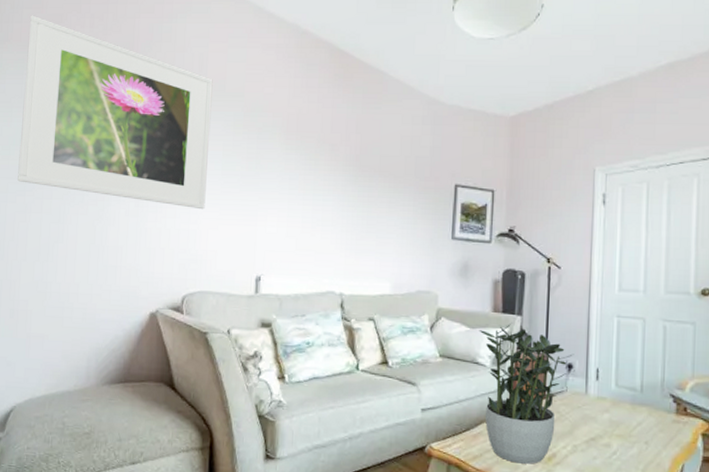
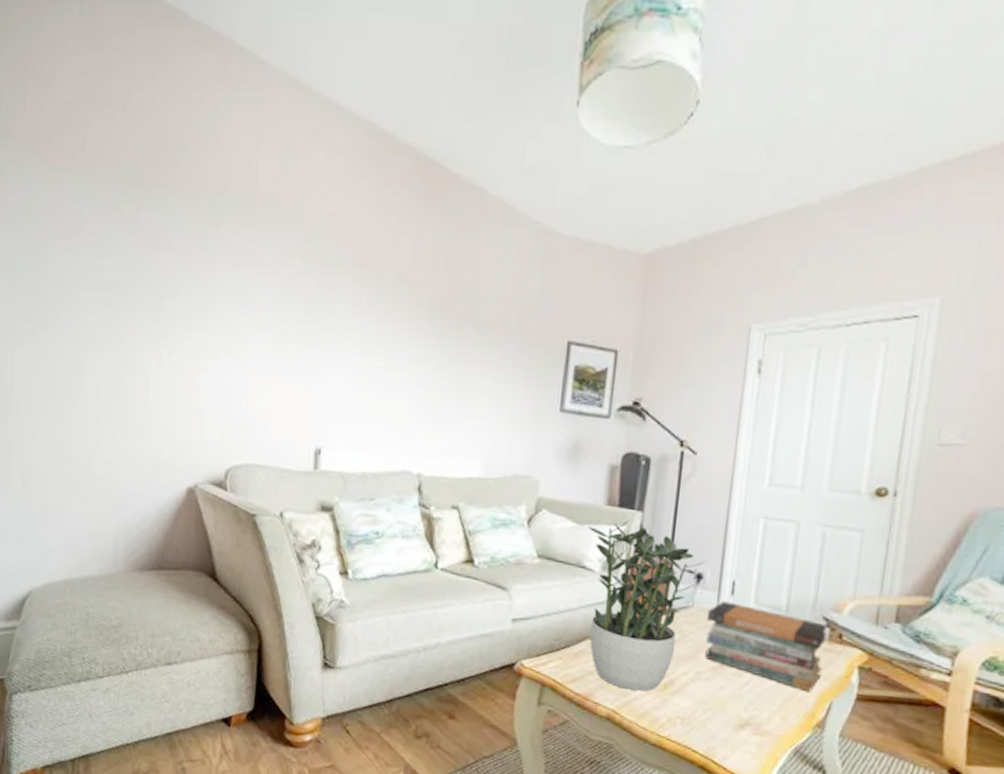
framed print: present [17,15,213,210] -> none [26,102,264,363]
book stack: none [578,385,675,457] -> present [705,601,829,692]

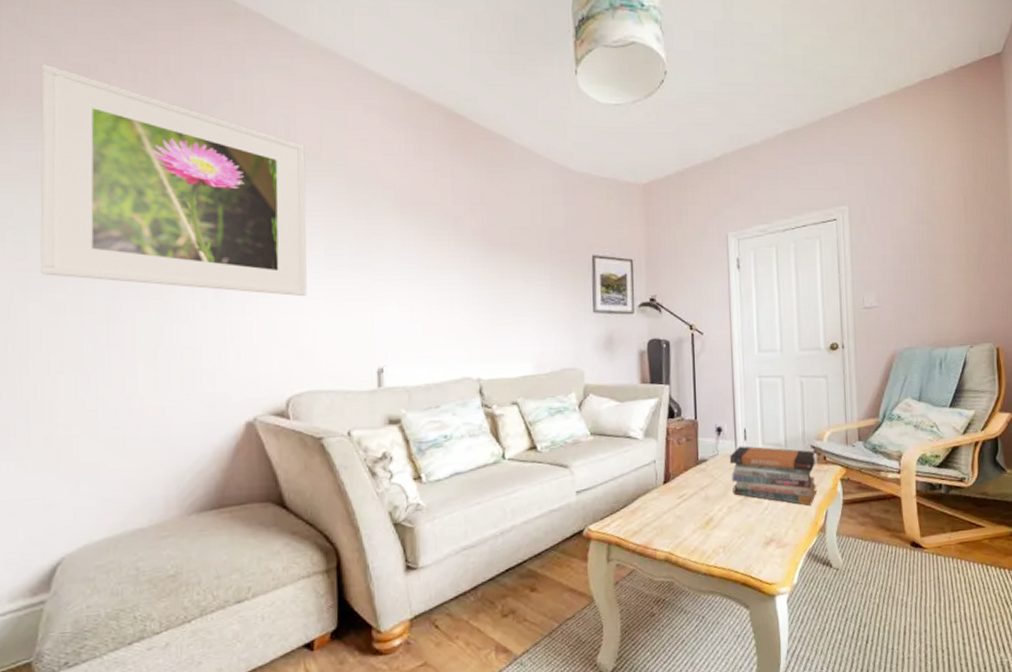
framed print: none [26,102,264,363] -> present [40,64,307,297]
potted plant: present [588,519,706,692] -> none [628,392,722,533]

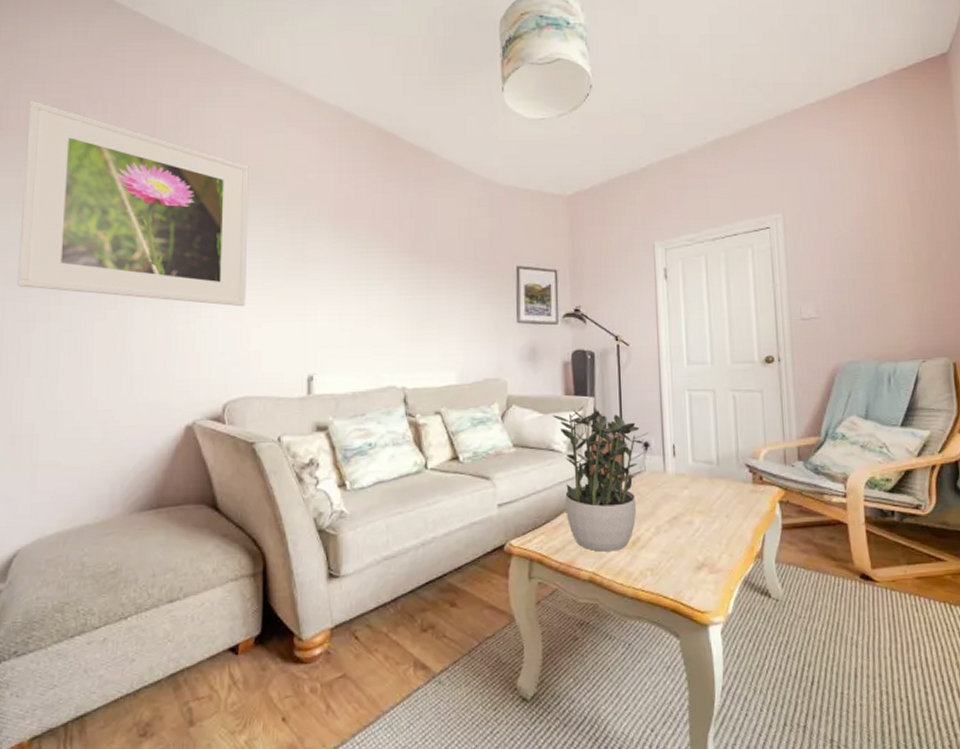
potted plant: none [628,392,722,533] -> present [552,405,650,552]
book stack: present [729,446,817,505] -> none [657,462,753,528]

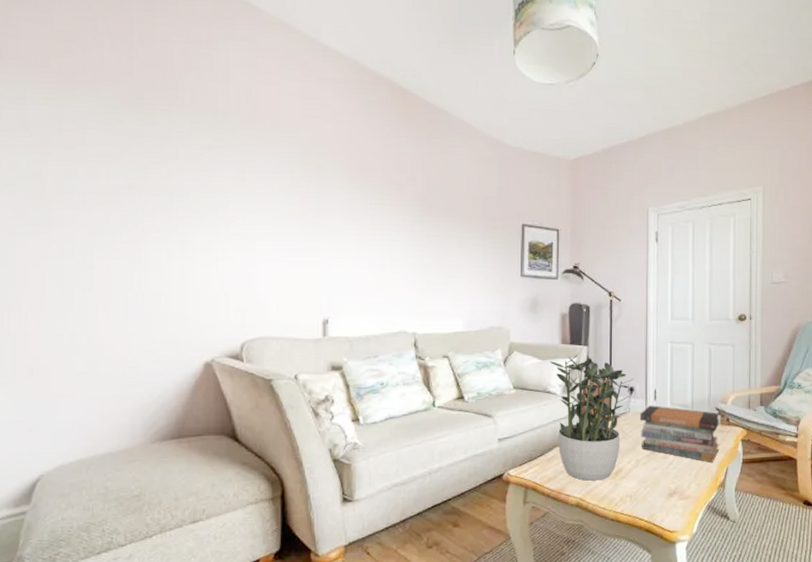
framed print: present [17,100,249,307] -> none [27,30,264,252]
book stack: none [657,462,753,528] -> present [639,405,720,462]

